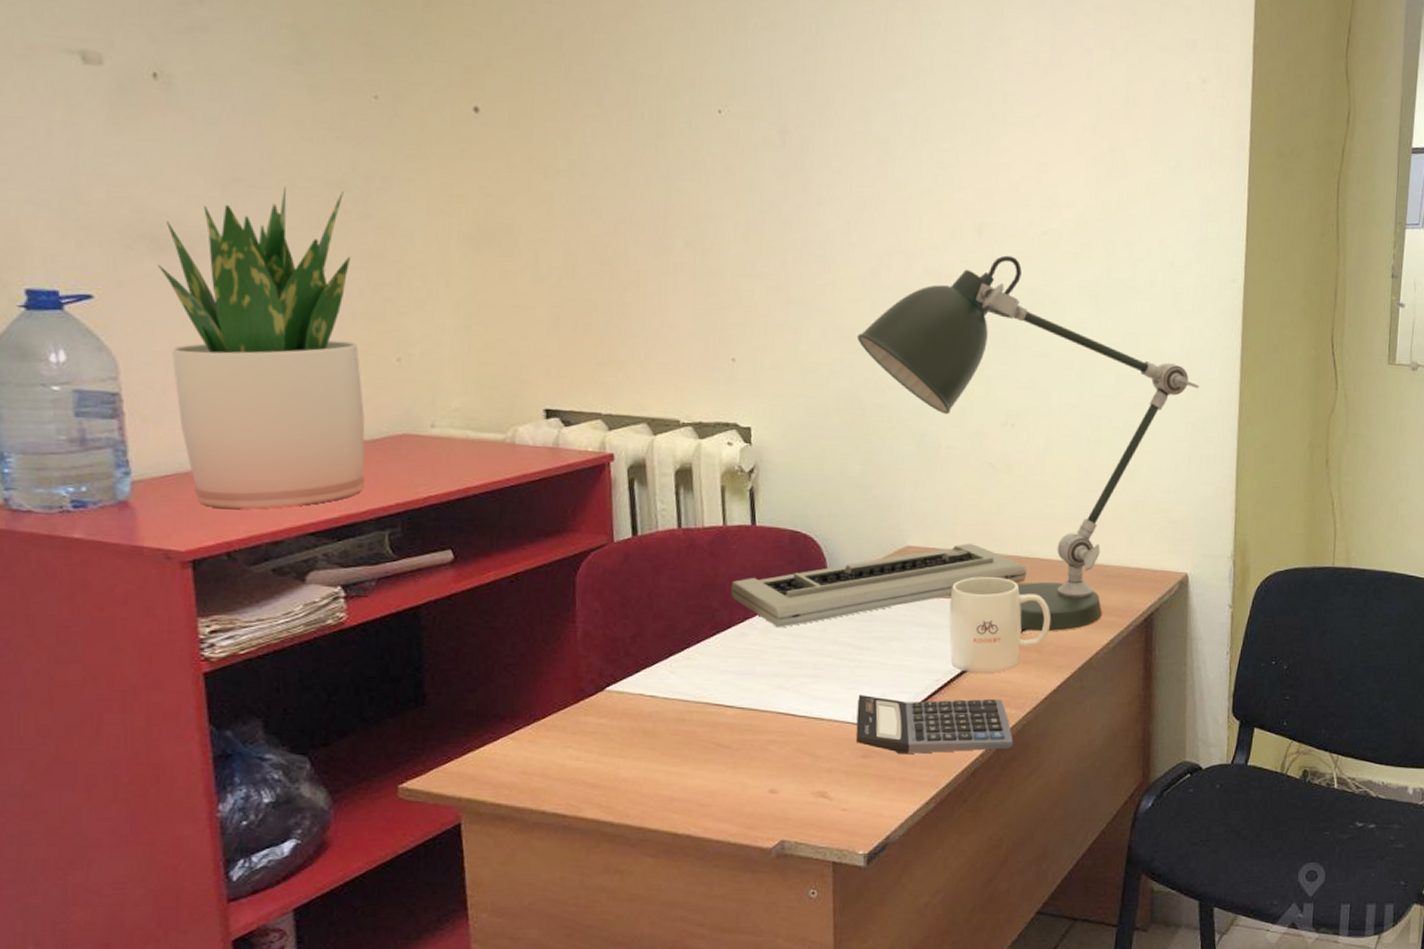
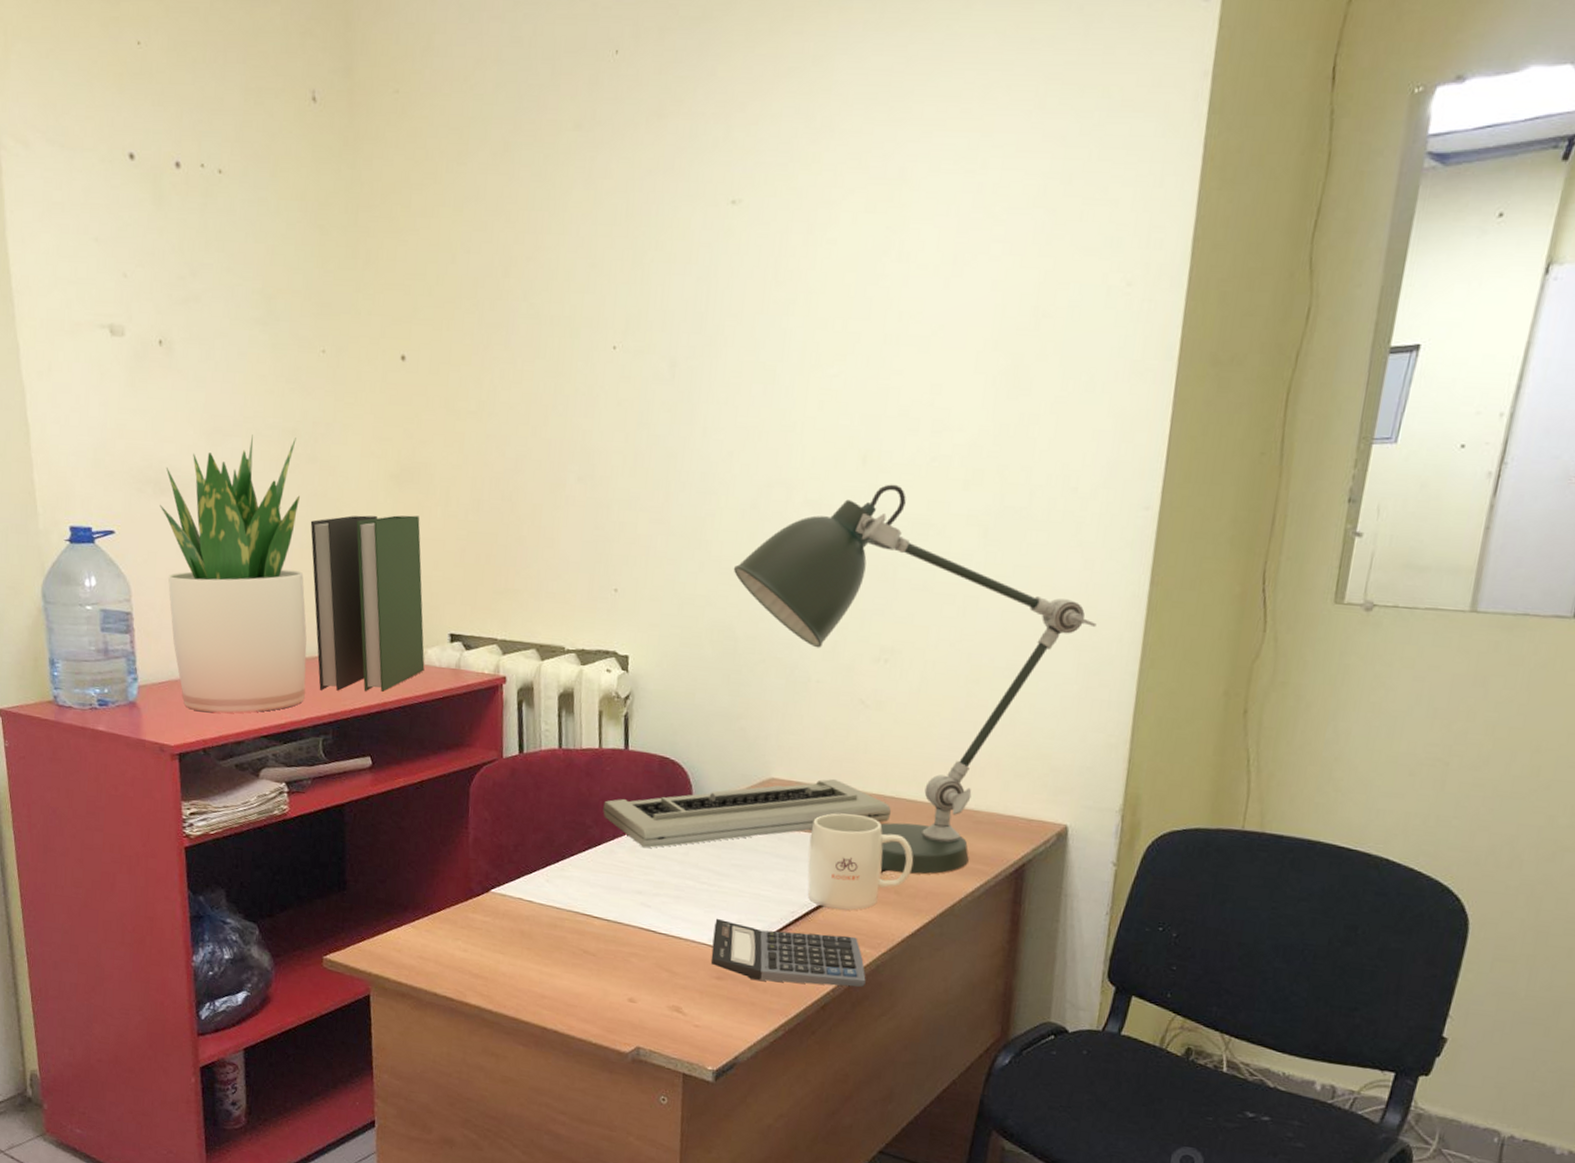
binder: none [365,279,516,477] -> present [310,515,425,692]

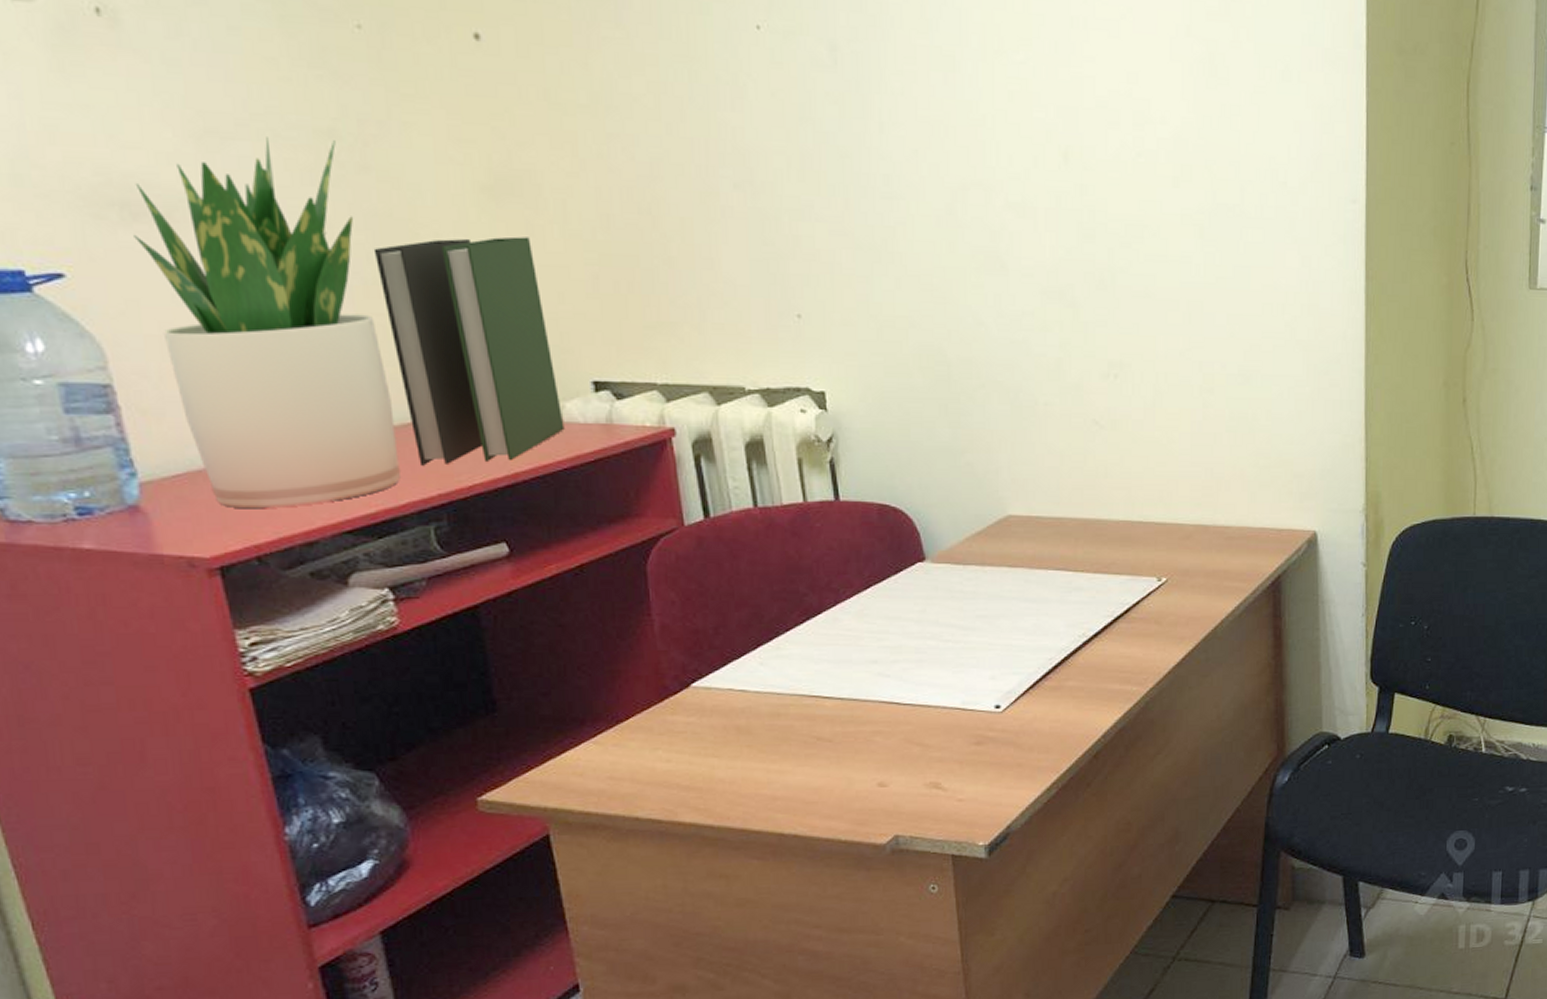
computer keyboard: present [603,778,892,848] -> none [818,508,1141,611]
calculator: present [710,918,866,987] -> none [966,675,1136,738]
desk lamp: present [733,484,1097,875] -> none [935,183,1320,602]
mug: present [807,813,914,911] -> none [1058,544,1170,650]

